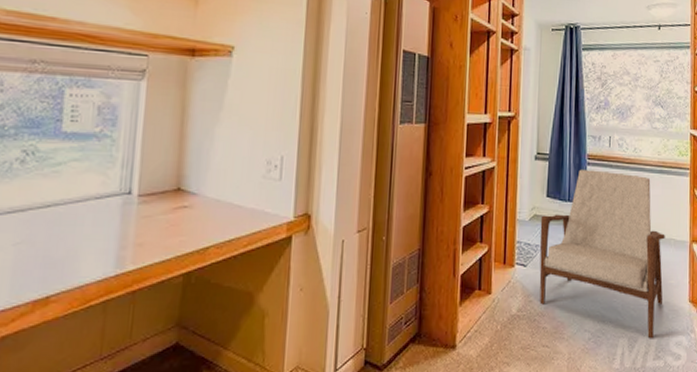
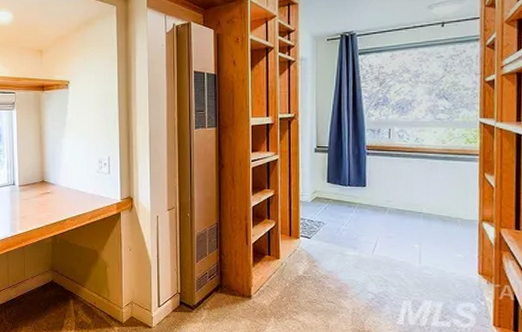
armchair: present [539,169,665,339] -> none [322,159,451,303]

